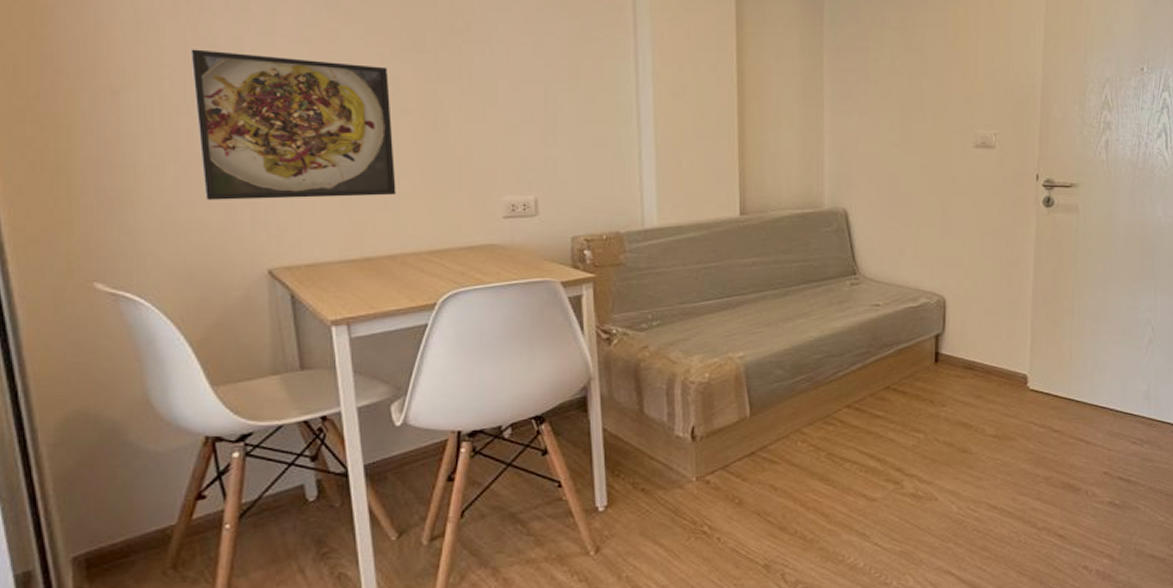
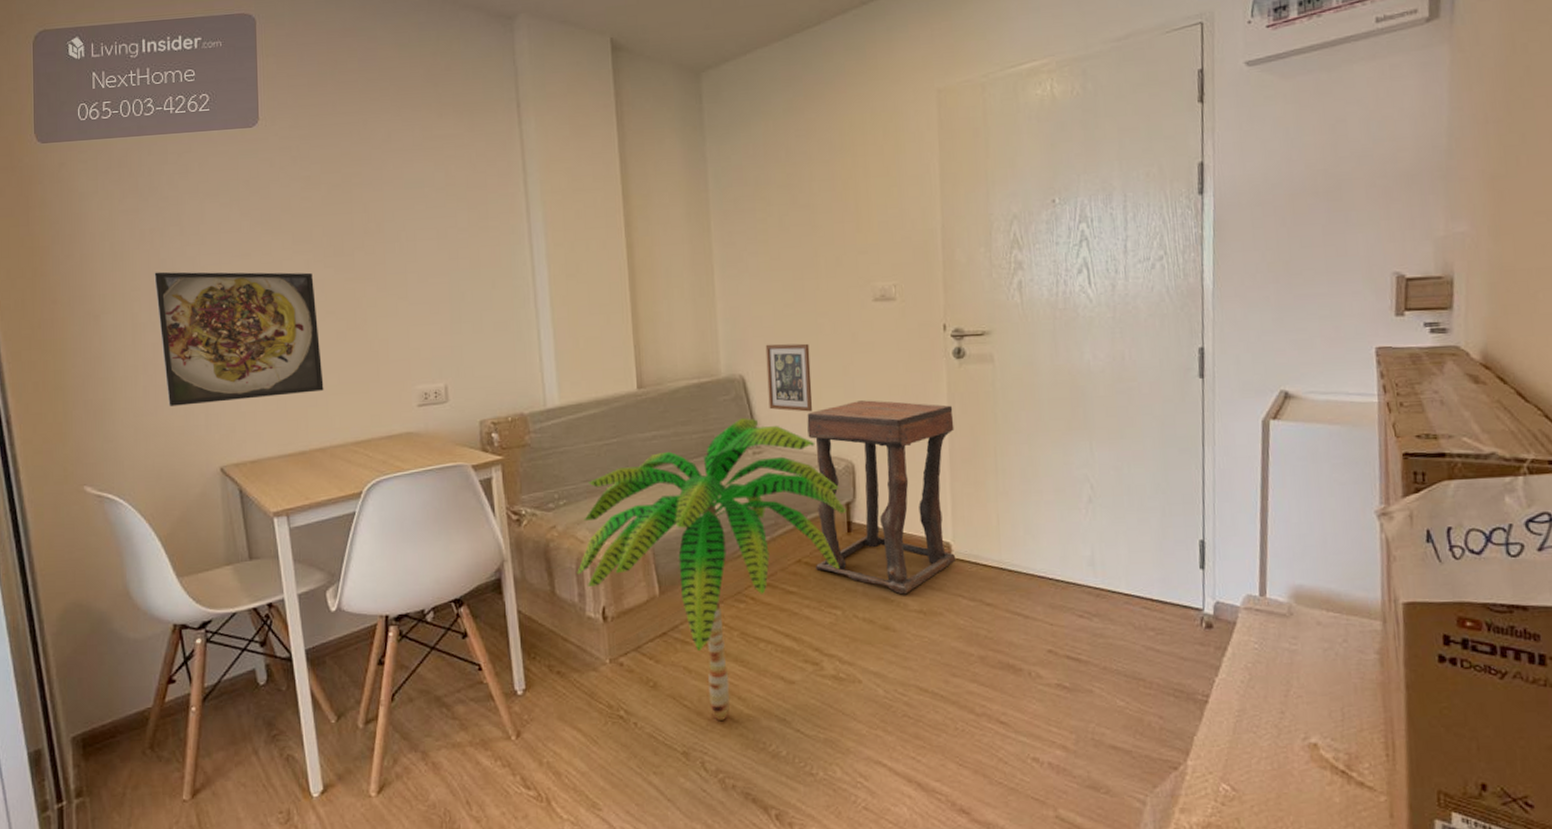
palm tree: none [667,250,935,535] -> present [577,418,846,721]
picture frame: none [869,180,912,248] -> present [765,343,813,412]
side table: none [902,240,1039,421] -> present [807,400,955,595]

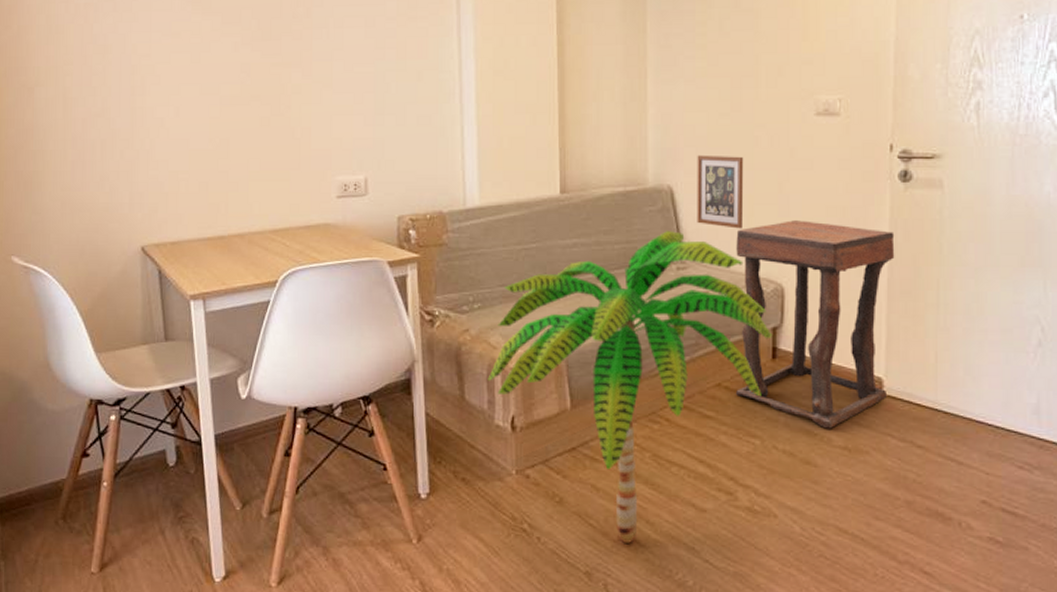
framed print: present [154,271,324,406] -> none [86,47,245,182]

